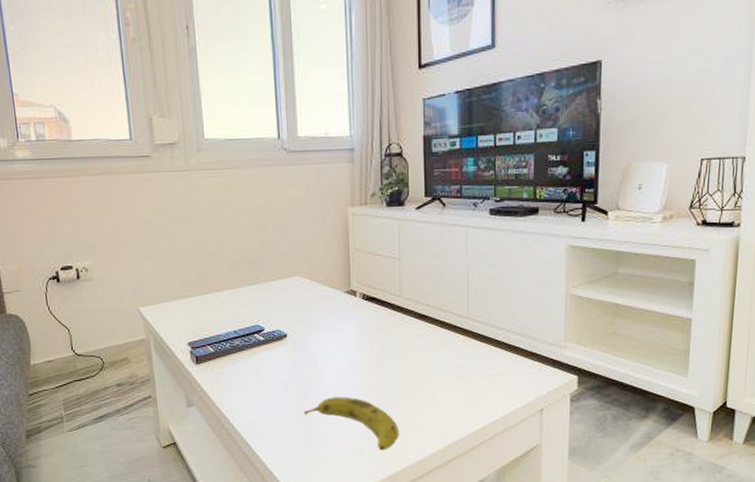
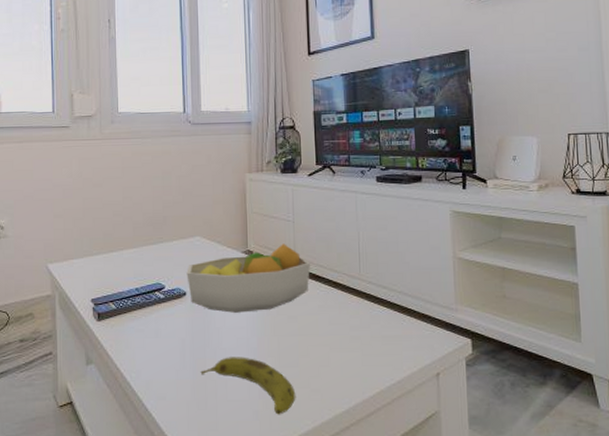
fruit bowl: none [286,282,417,354] -> present [186,244,311,313]

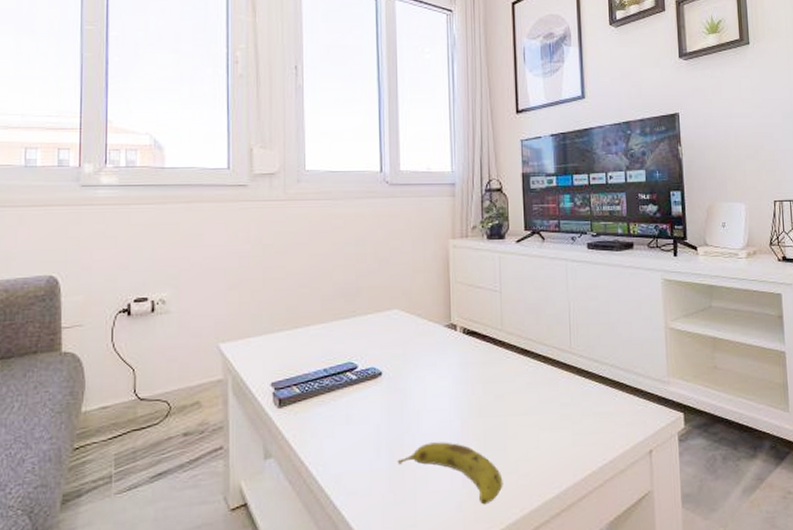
fruit bowl: present [186,244,311,313] -> none [382,316,519,394]

